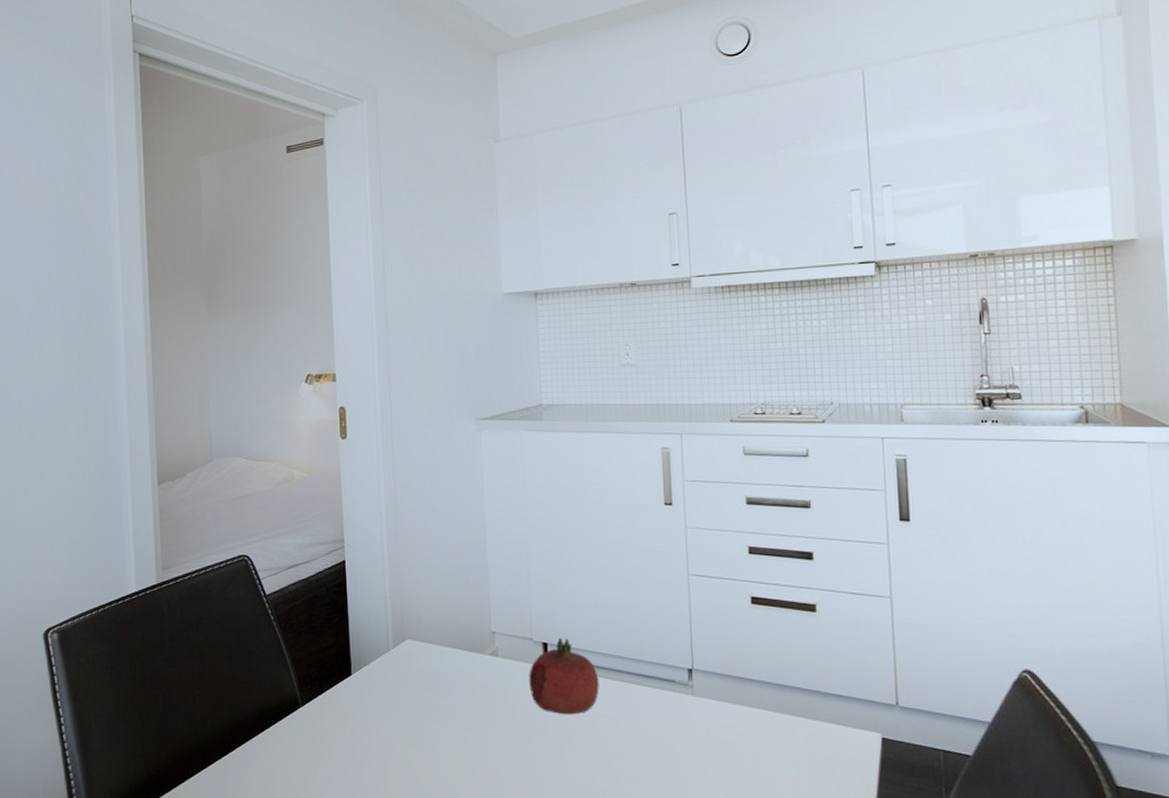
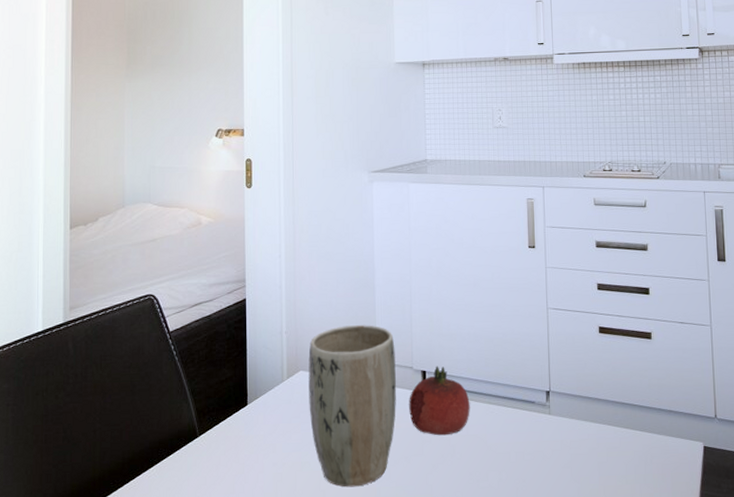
plant pot: none [415,591,515,767] -> present [308,325,396,487]

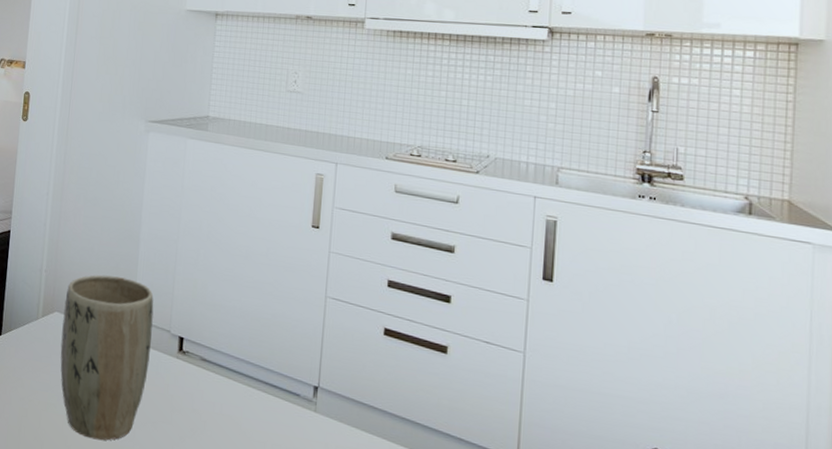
fruit: present [409,366,470,436] -> none [161,334,228,410]

